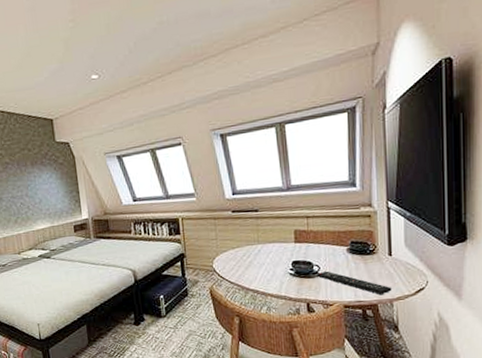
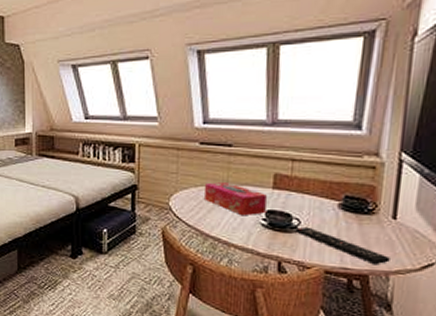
tissue box: none [241,242,292,269] -> present [205,182,267,216]

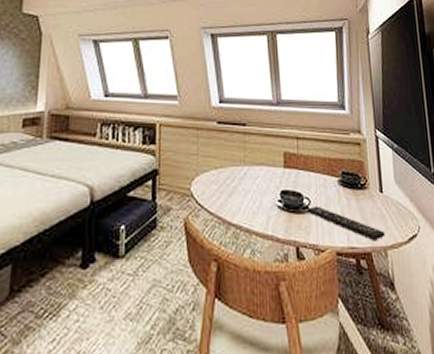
tissue box: present [205,182,267,216] -> none [225,163,280,199]

